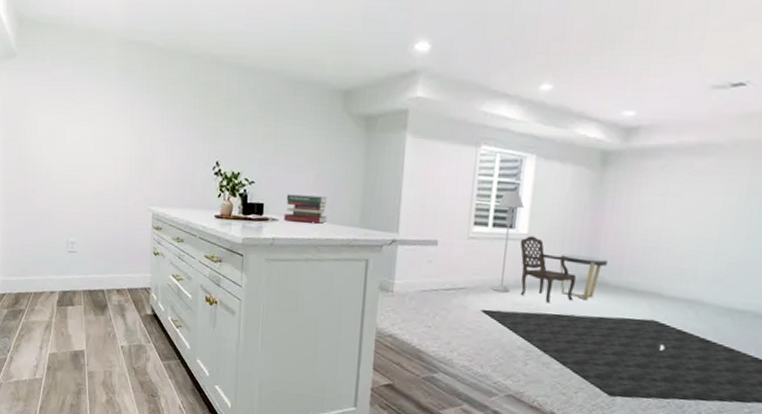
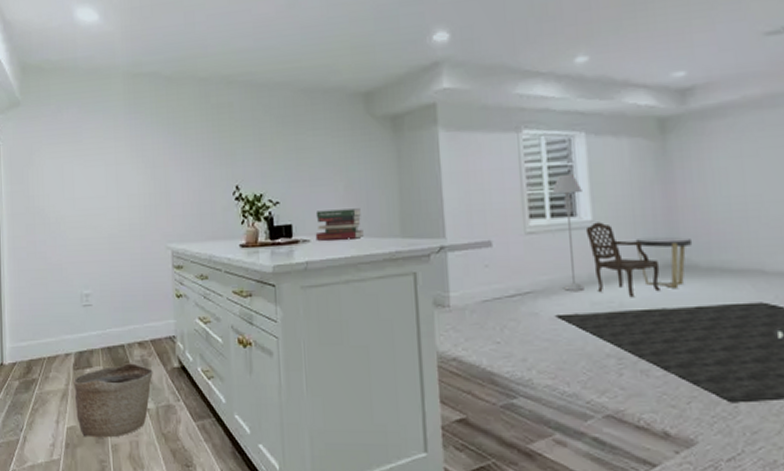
basket: none [56,305,128,366] -> present [72,362,153,438]

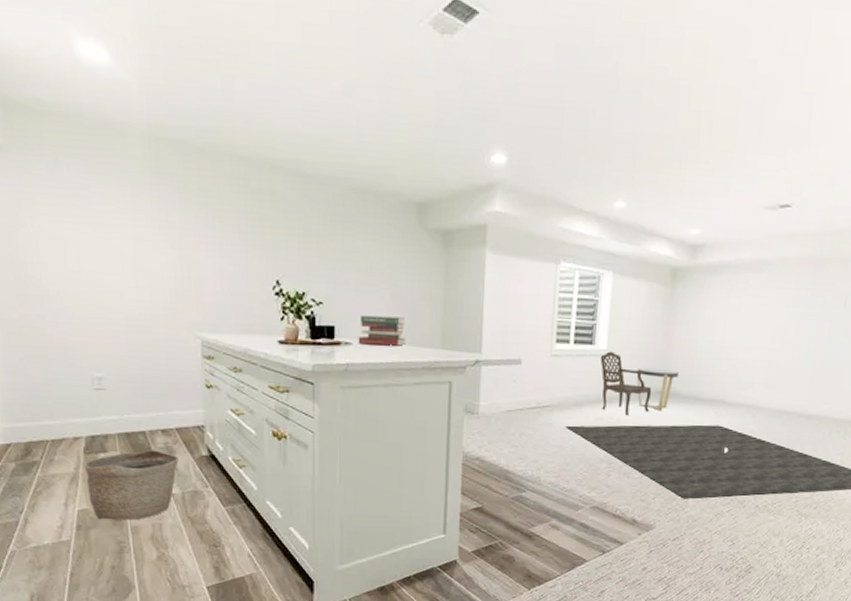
floor lamp: present [551,173,585,292] -> none [576,306,603,409]

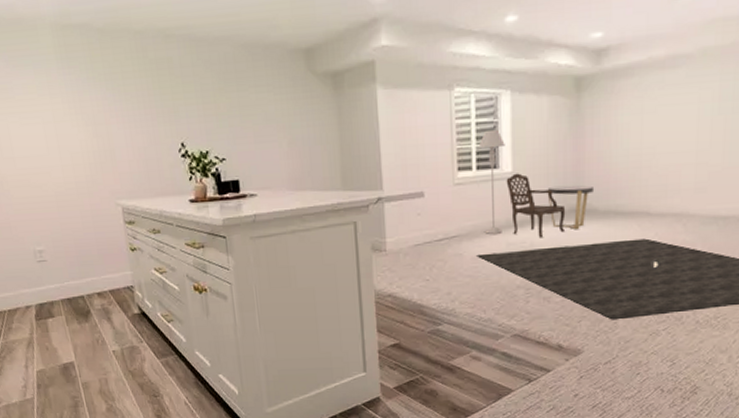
basket: present [83,448,179,521] -> none [36,310,115,378]
books: present [358,315,406,346] -> none [261,163,308,195]
floor lamp: none [576,306,603,409] -> present [478,129,505,235]

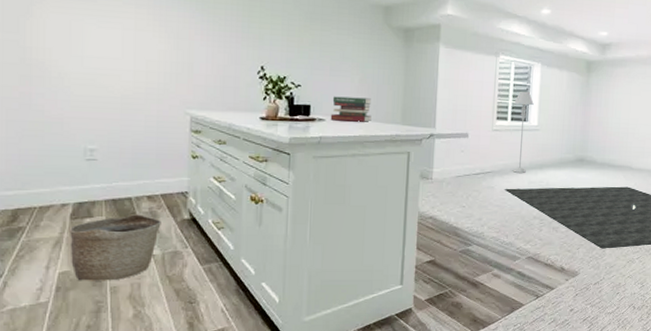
basket: none [36,310,115,378] -> present [68,213,161,281]
books: none [261,163,308,195] -> present [330,96,372,122]
armchair: present [506,173,566,238] -> none [532,127,574,180]
side table: present [547,185,595,230] -> none [561,140,595,176]

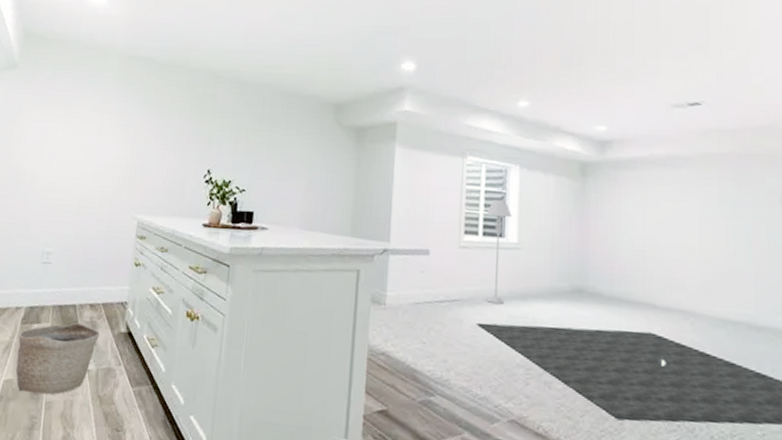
books: present [330,96,372,122] -> none [273,202,318,233]

